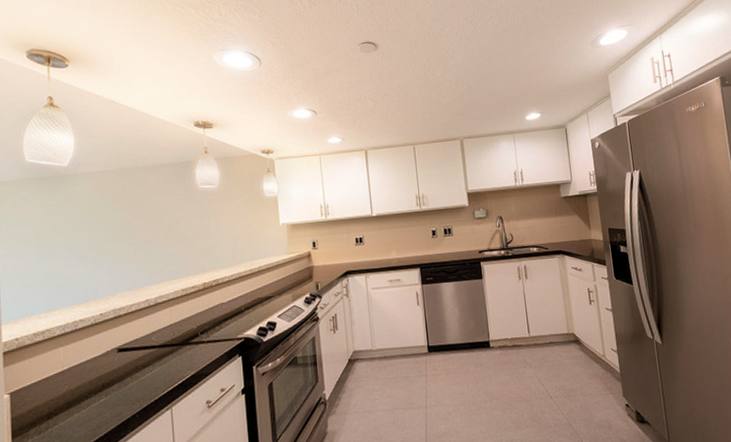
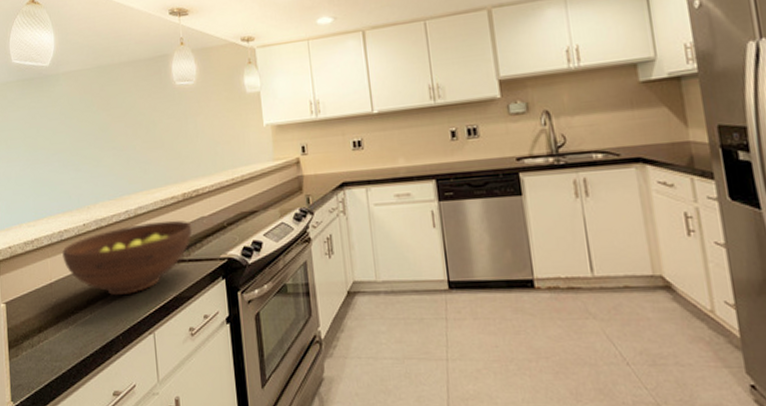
fruit bowl: none [77,307,212,378] -> present [62,220,192,296]

